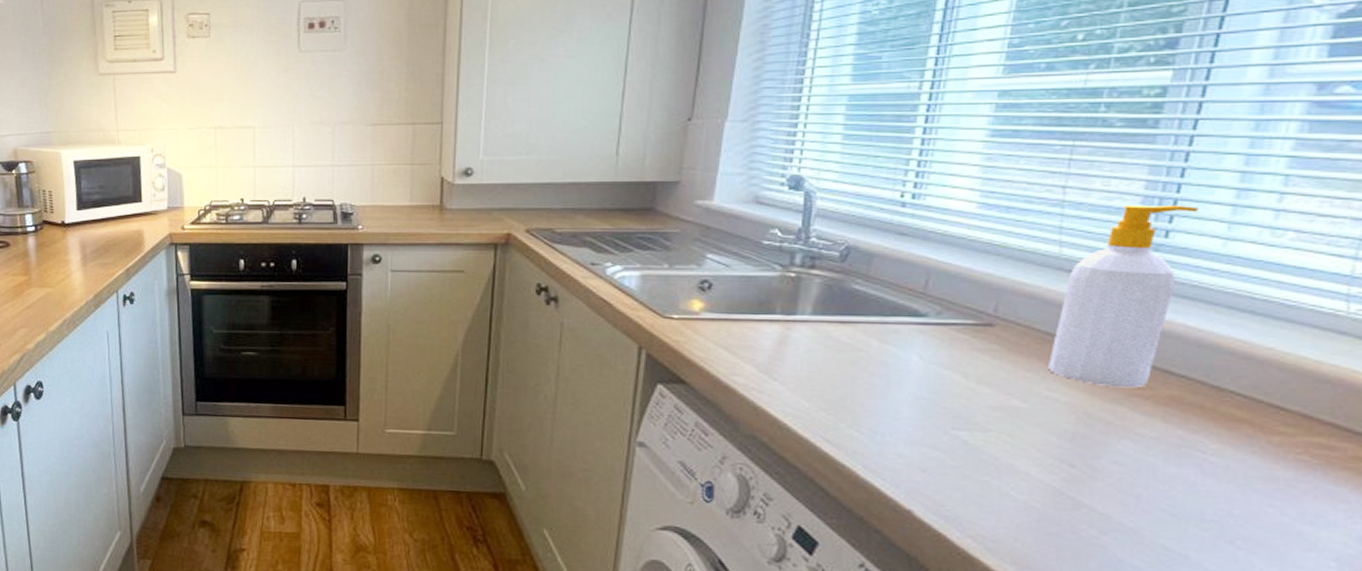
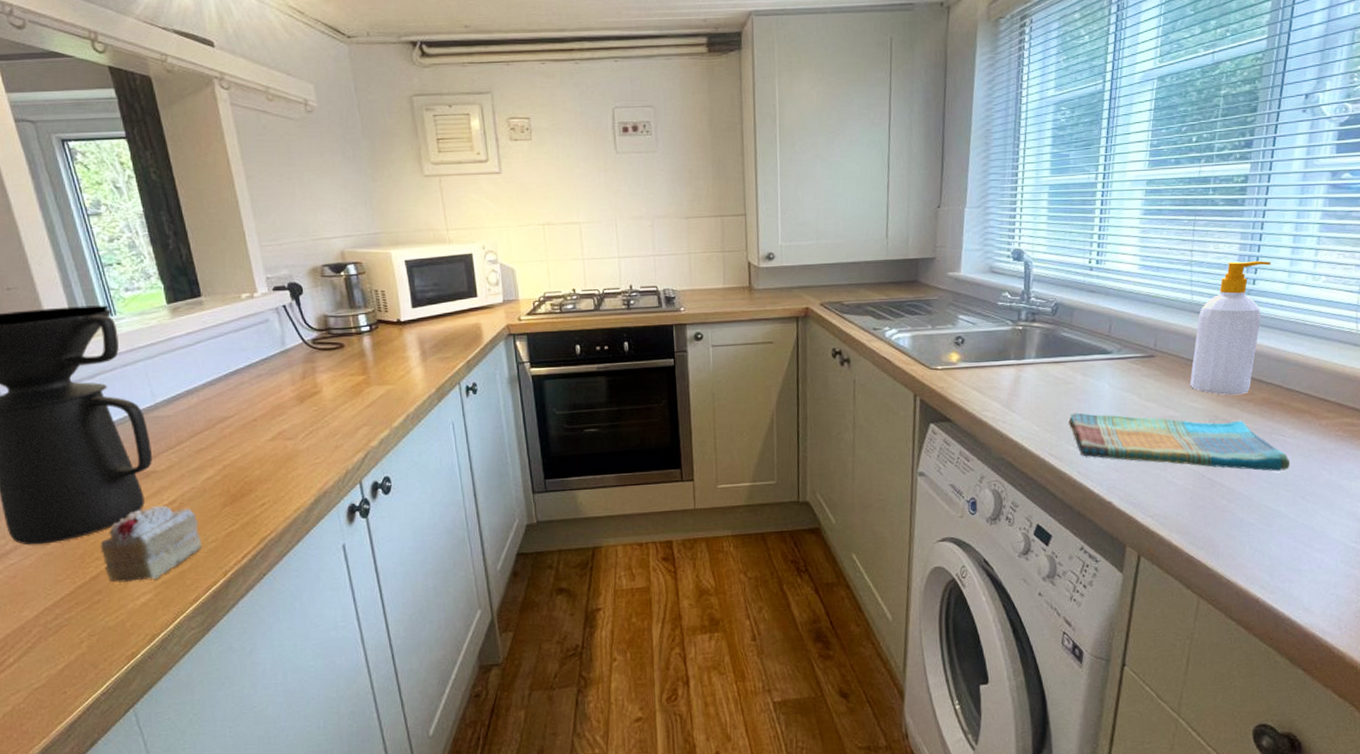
dish towel: none [856,389,1210,501] -> present [1069,412,1290,472]

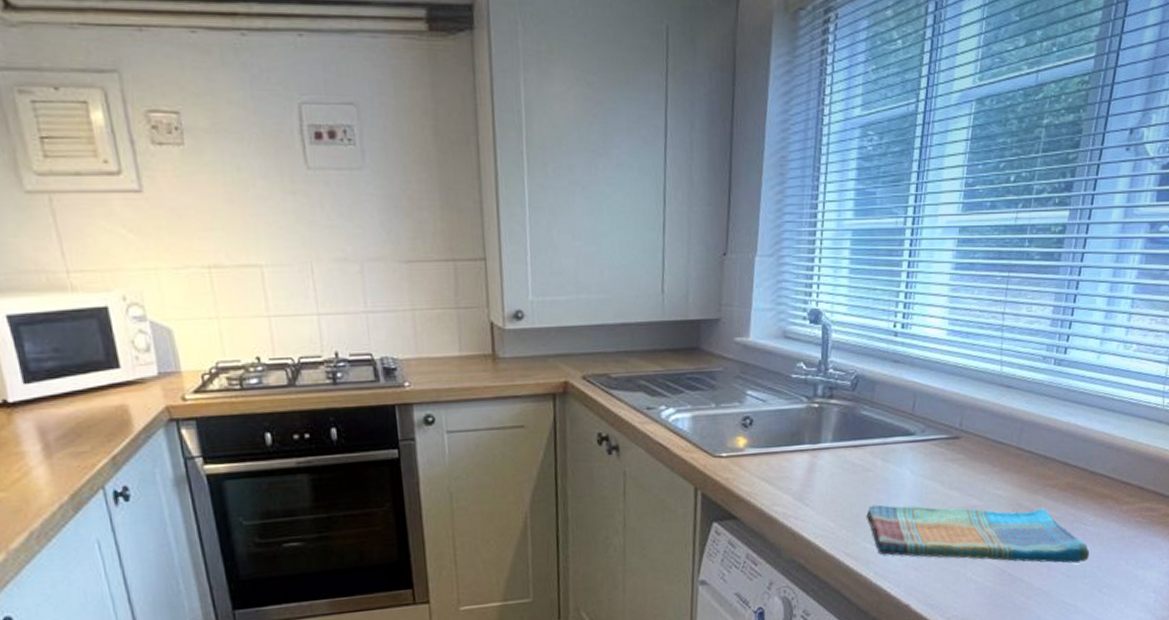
soap bottle: present [1190,260,1271,395] -> none [995,325,1084,481]

